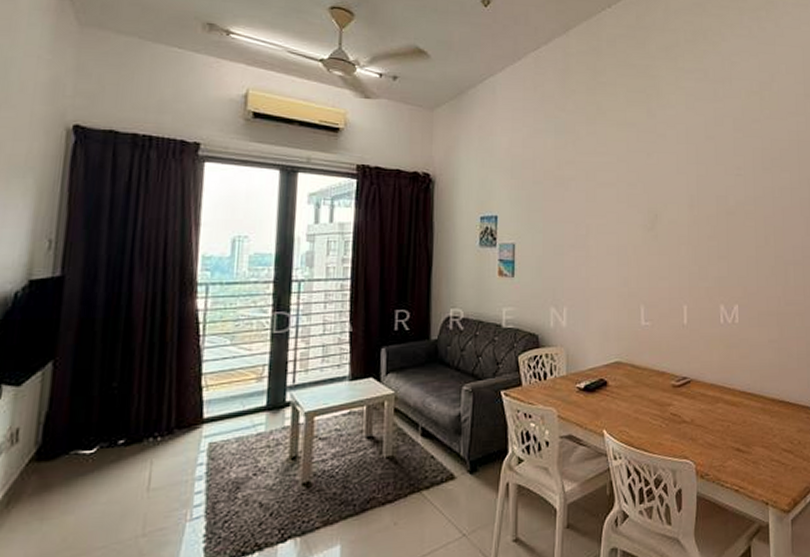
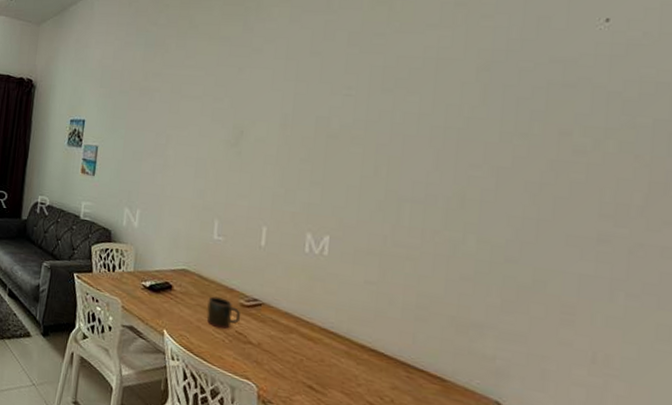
mug: none [641,382,673,414] -> present [206,296,240,329]

